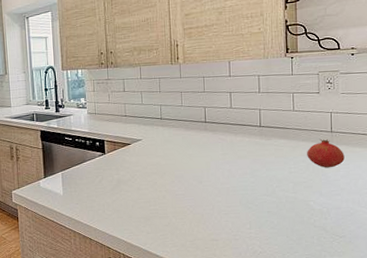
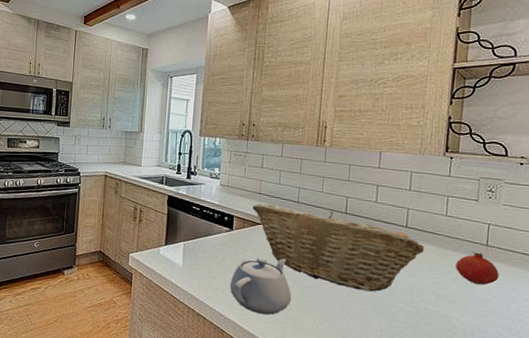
teapot: none [109,172,167,227] -> present [229,258,292,315]
fruit basket: none [120,122,279,190] -> present [252,203,425,292]

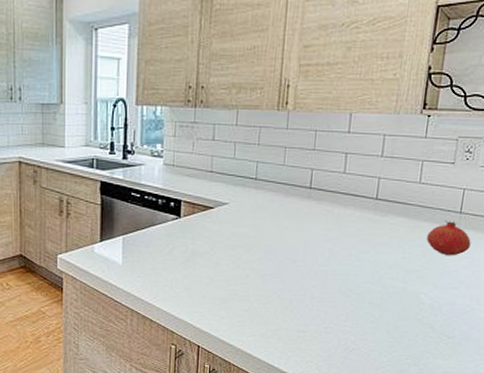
teapot: present [229,258,292,315] -> none [178,245,250,310]
fruit basket: present [252,203,425,292] -> none [203,184,396,274]

